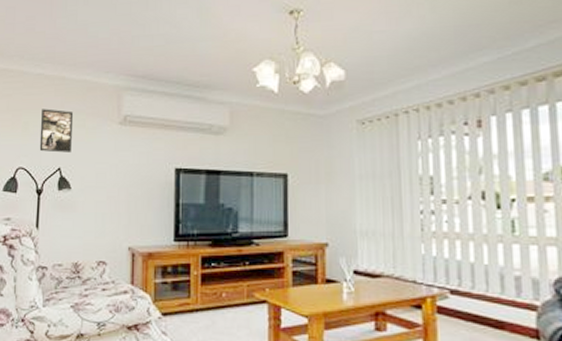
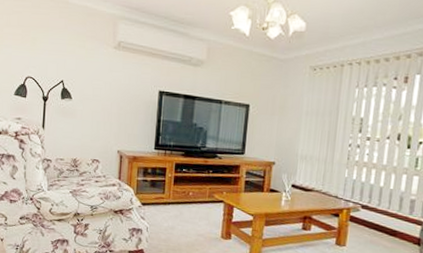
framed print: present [39,108,74,153] -> none [45,28,76,68]

